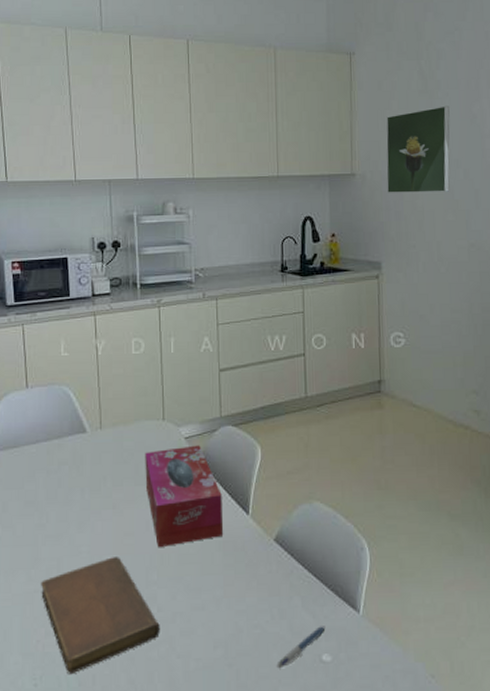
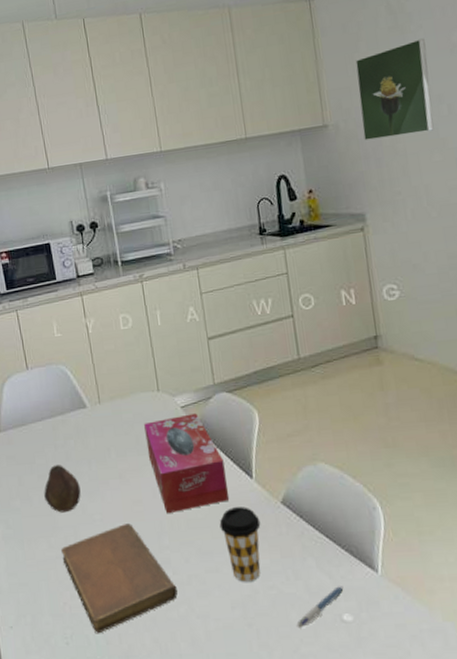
fruit: none [29,492,70,543] -> present [44,465,81,513]
coffee cup: none [211,543,252,622] -> present [219,507,261,583]

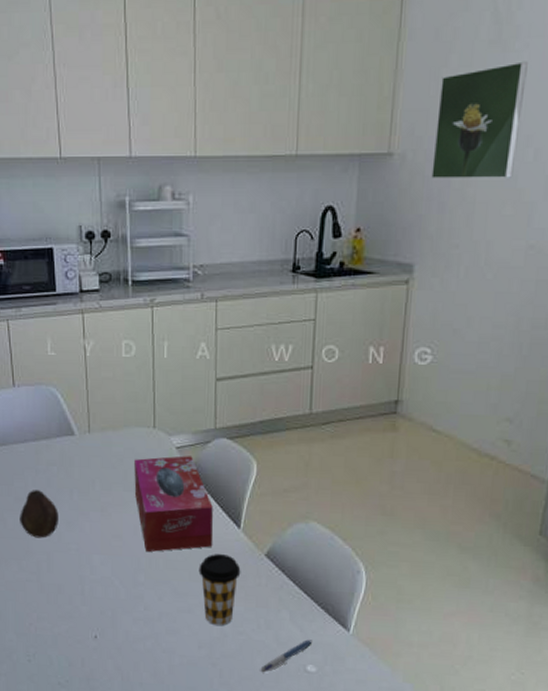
notebook: present [61,522,178,634] -> none [32,555,146,656]

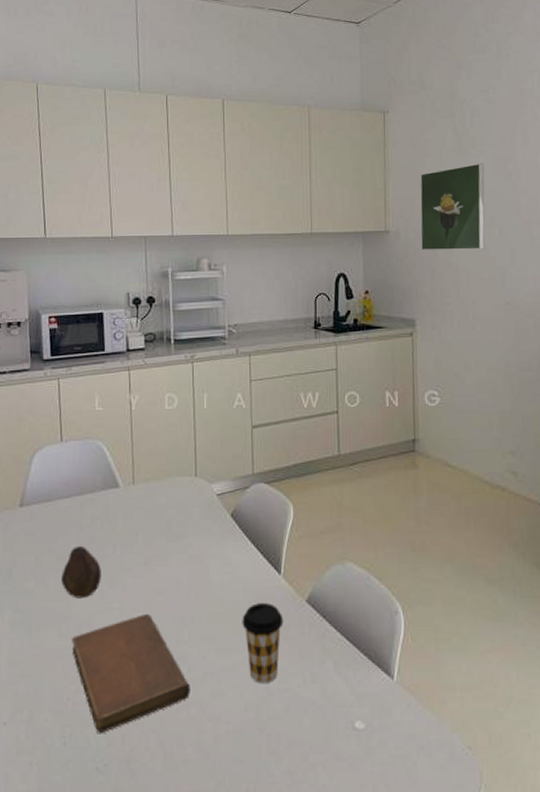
notebook: none [32,555,146,656] -> present [72,613,190,734]
tissue box: present [134,456,213,553] -> none [177,502,255,607]
pen: present [260,639,313,673] -> none [308,691,359,735]

